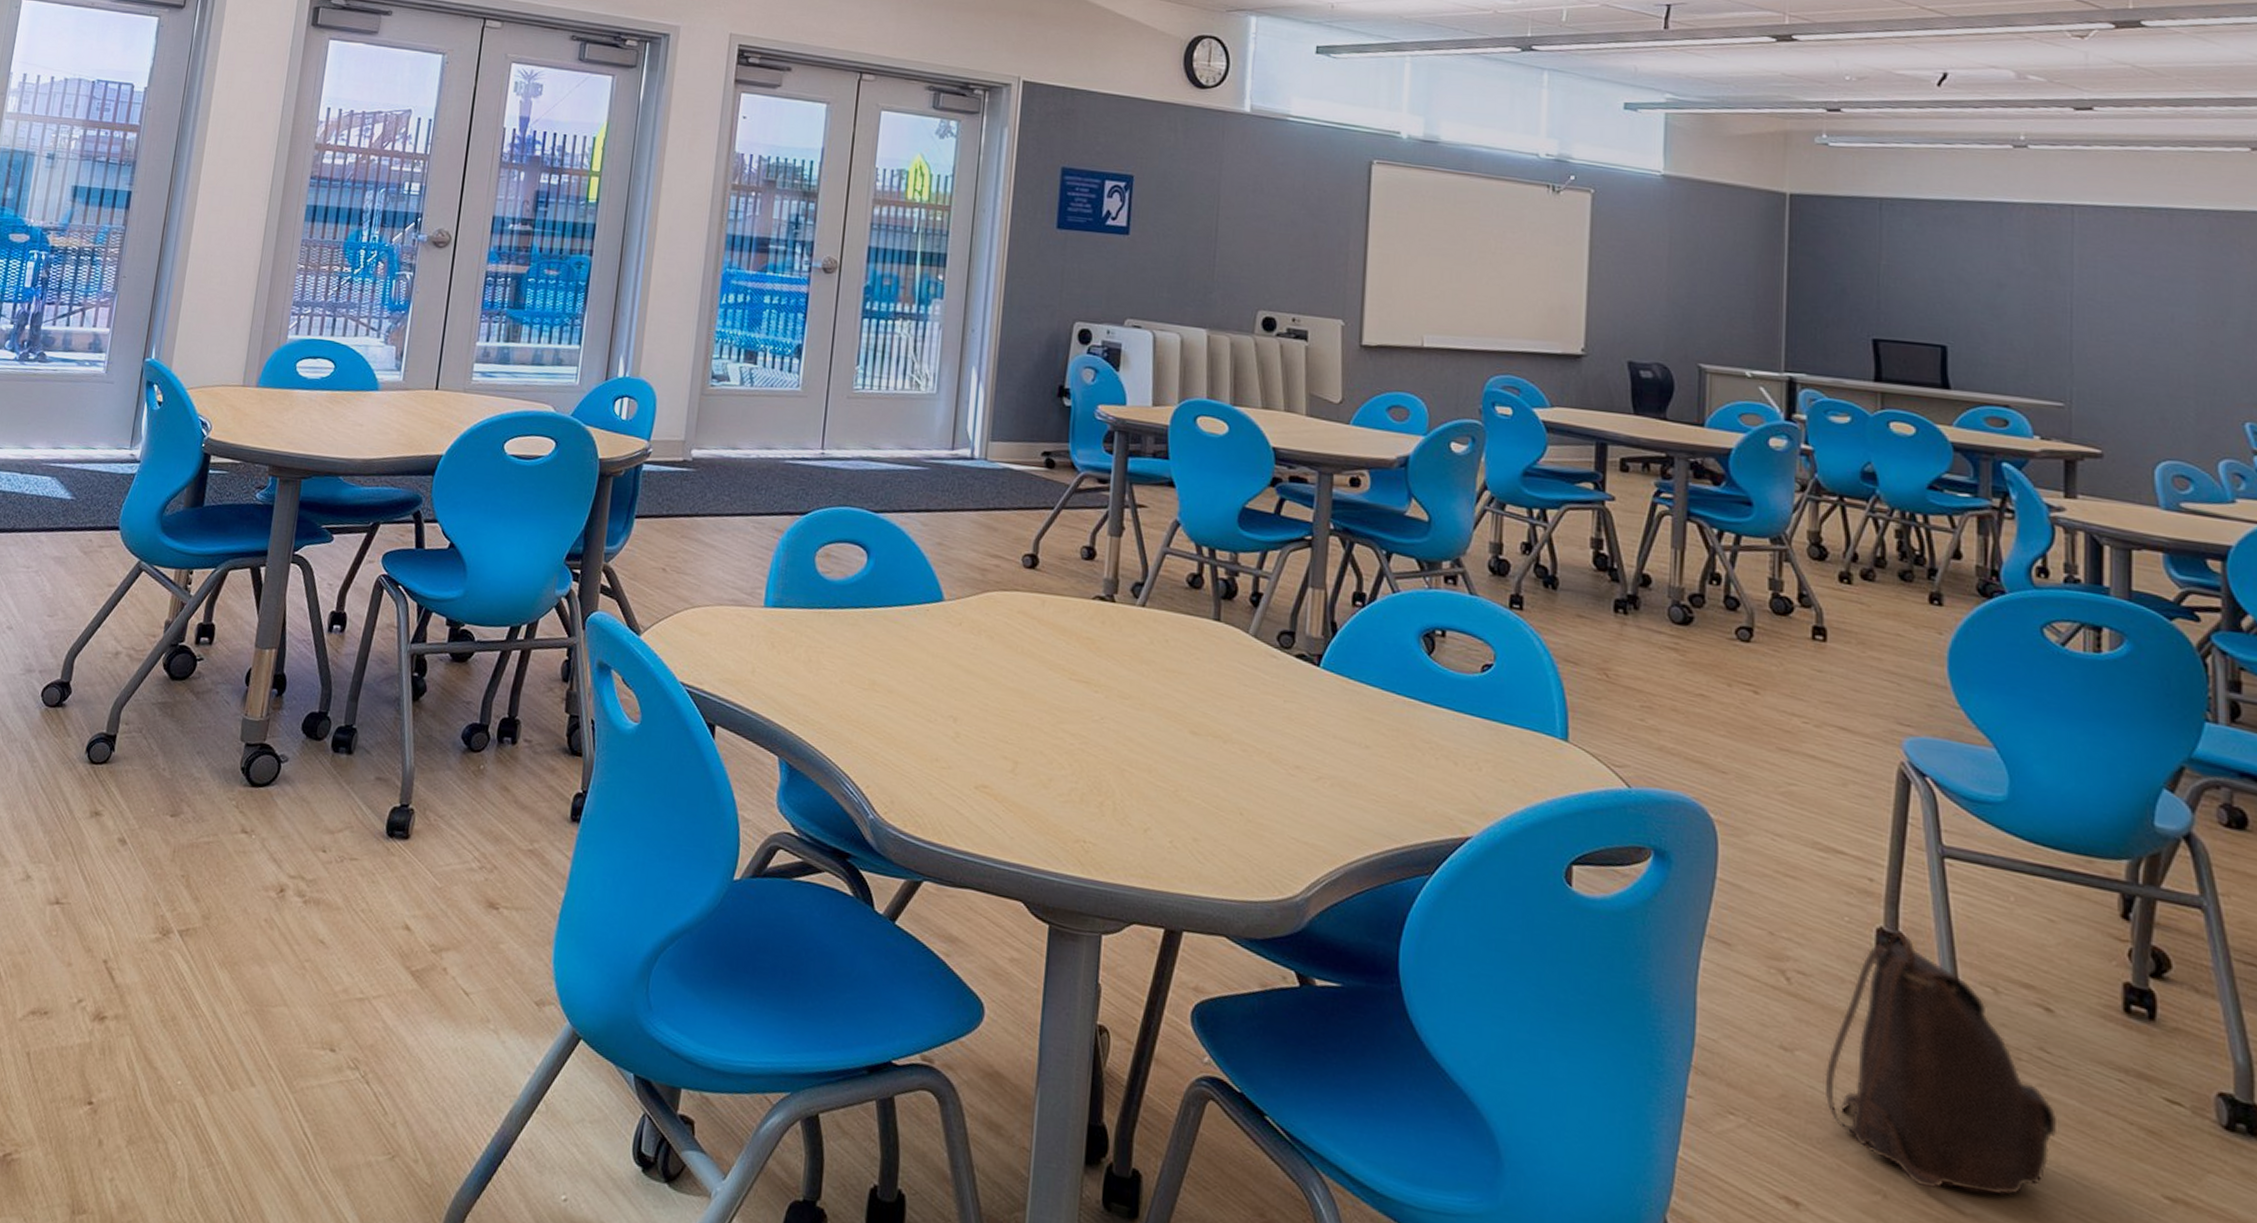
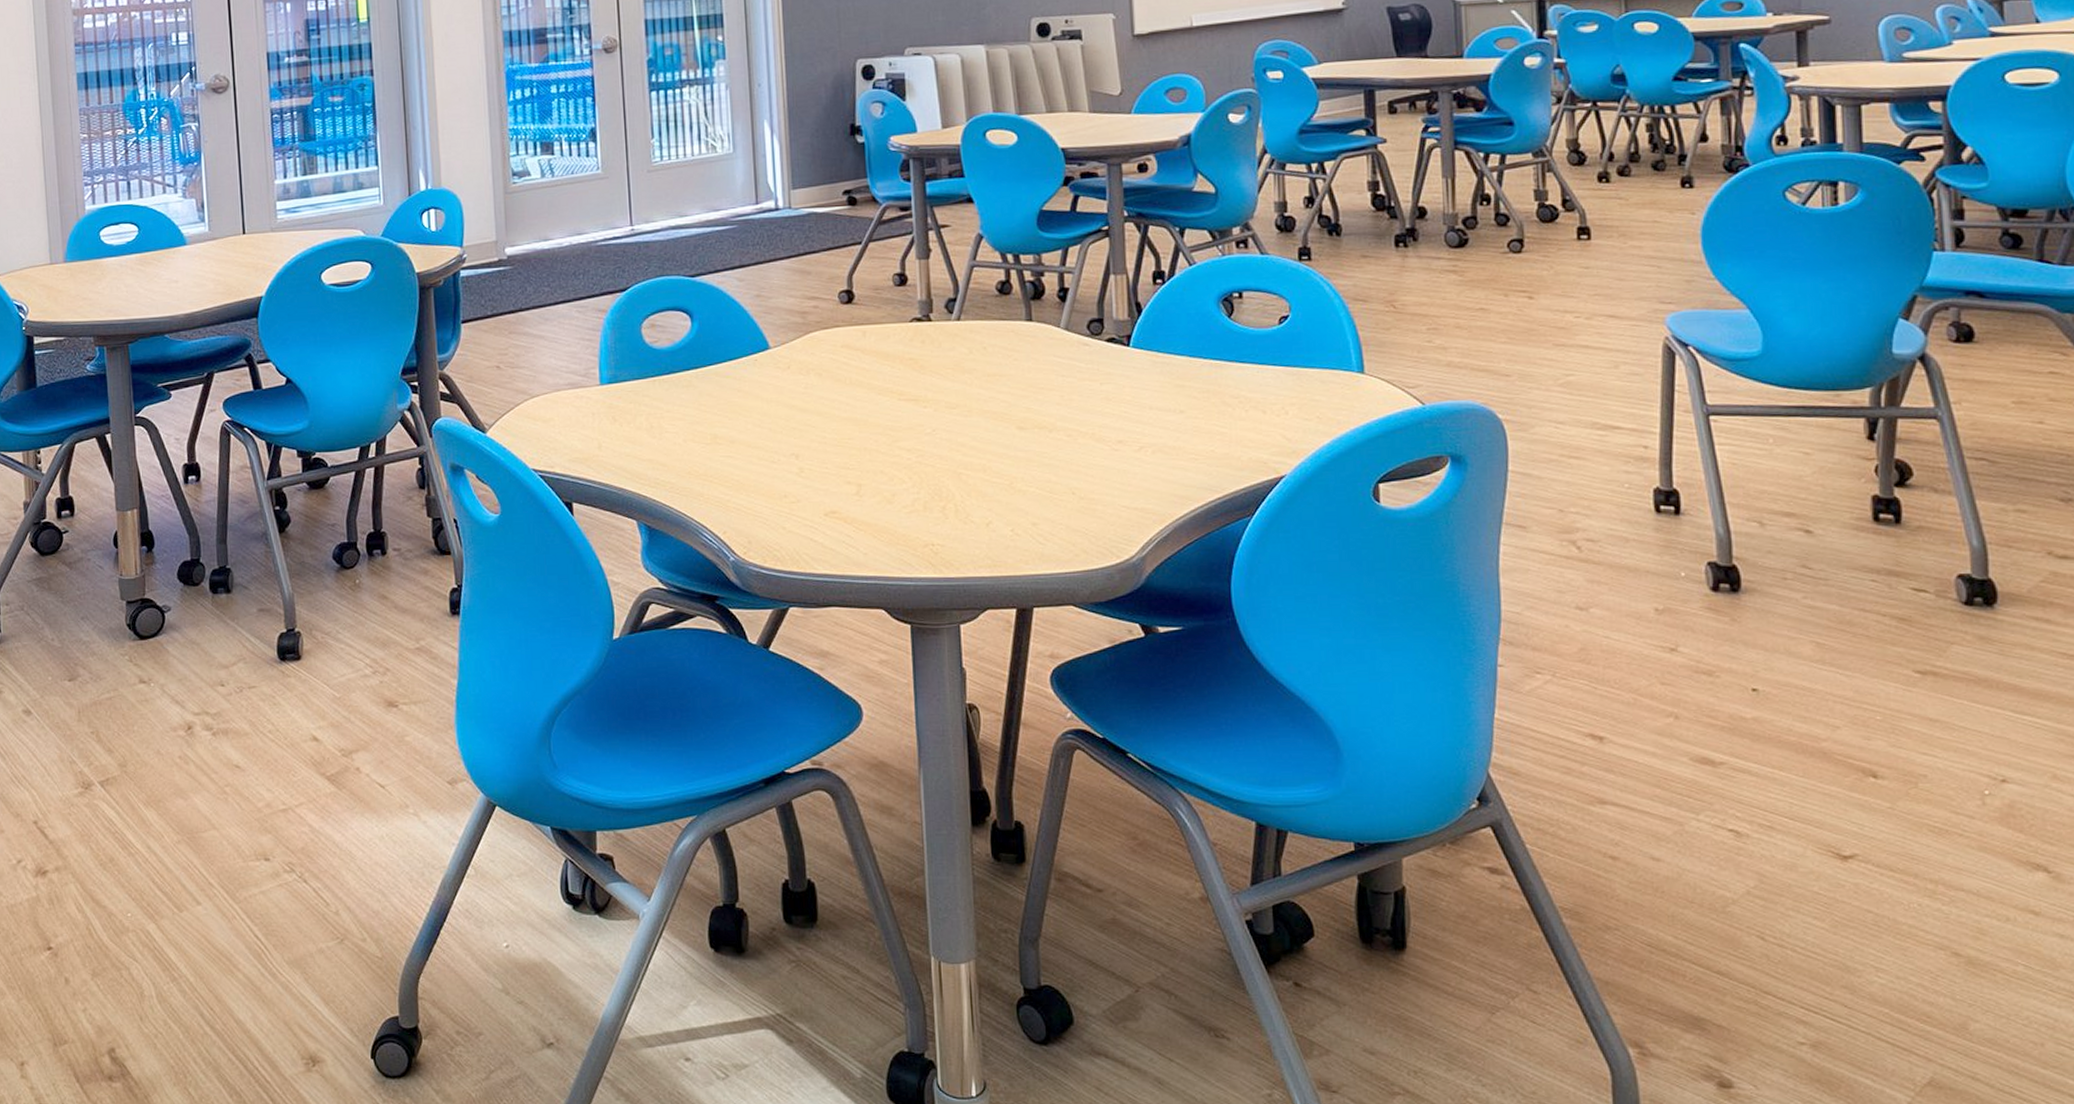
backpack: present [1825,931,2058,1196] -> none [1617,488,1822,703]

